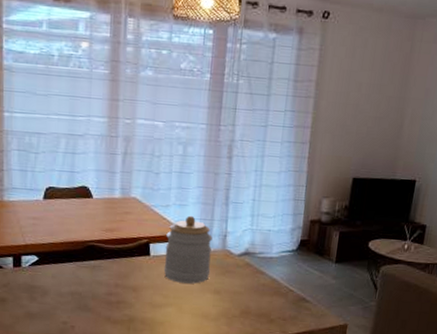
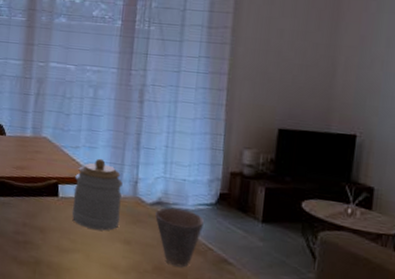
cup: none [243,256,287,309] -> present [155,207,205,268]

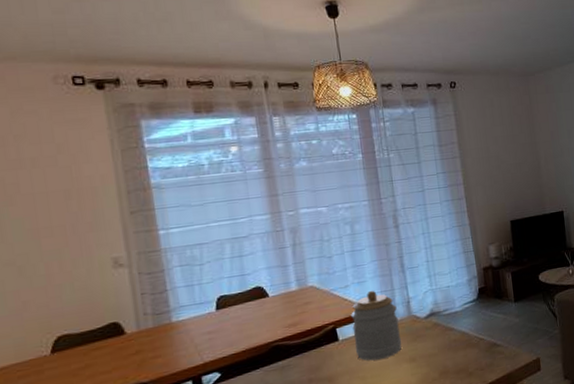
cup: present [155,207,205,268] -> none [431,312,473,365]

